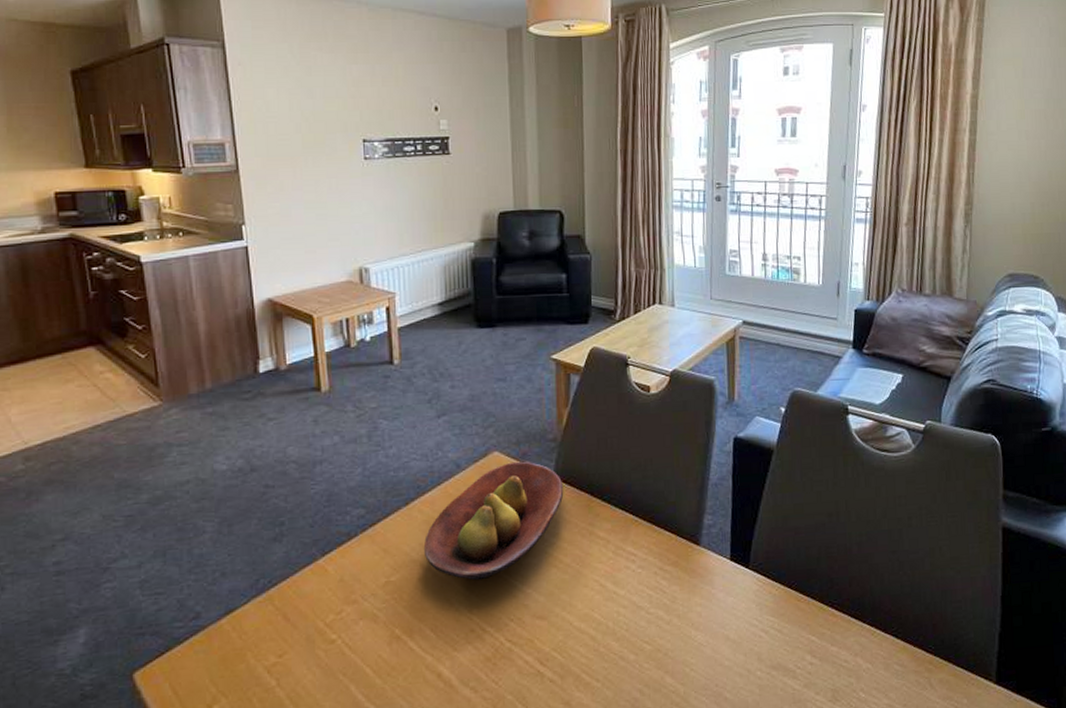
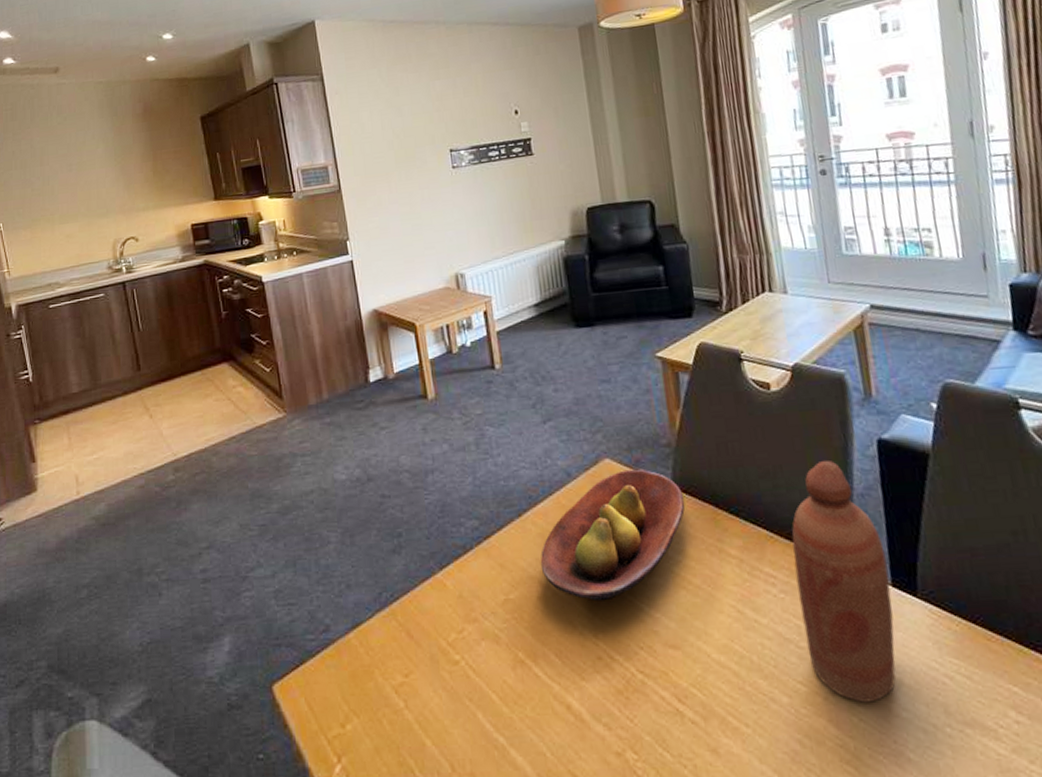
bottle: none [653,455,729,656] -> present [792,461,896,703]

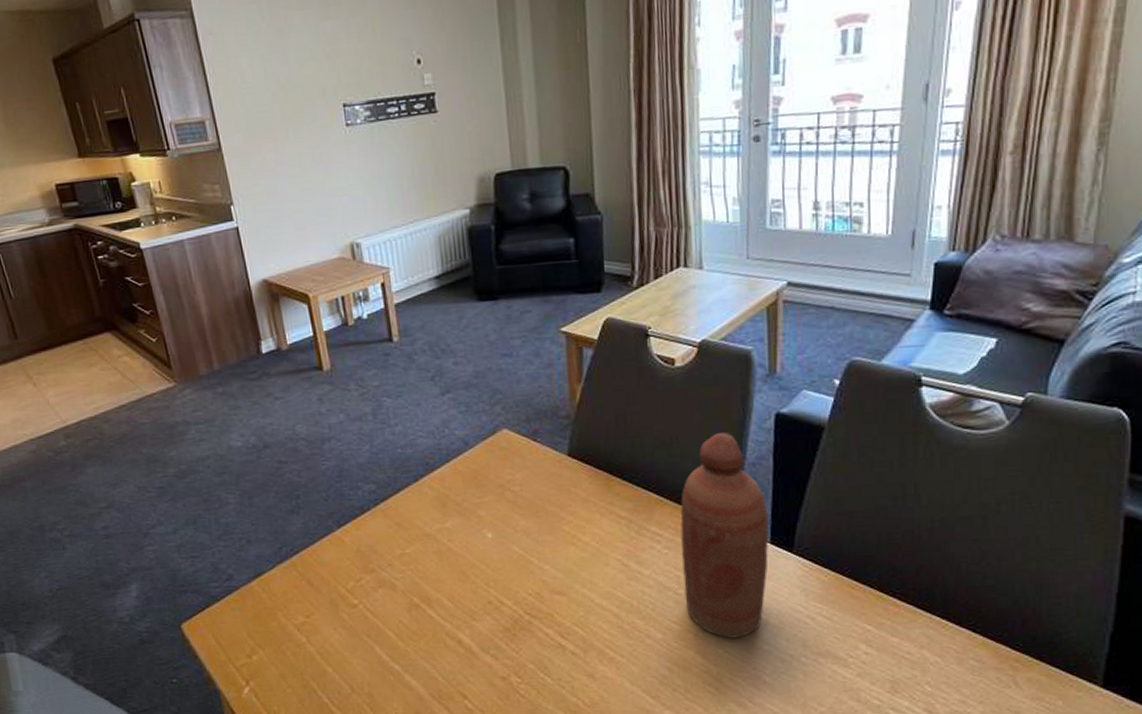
fruit bowl: present [540,469,685,602] -> none [436,438,580,556]

